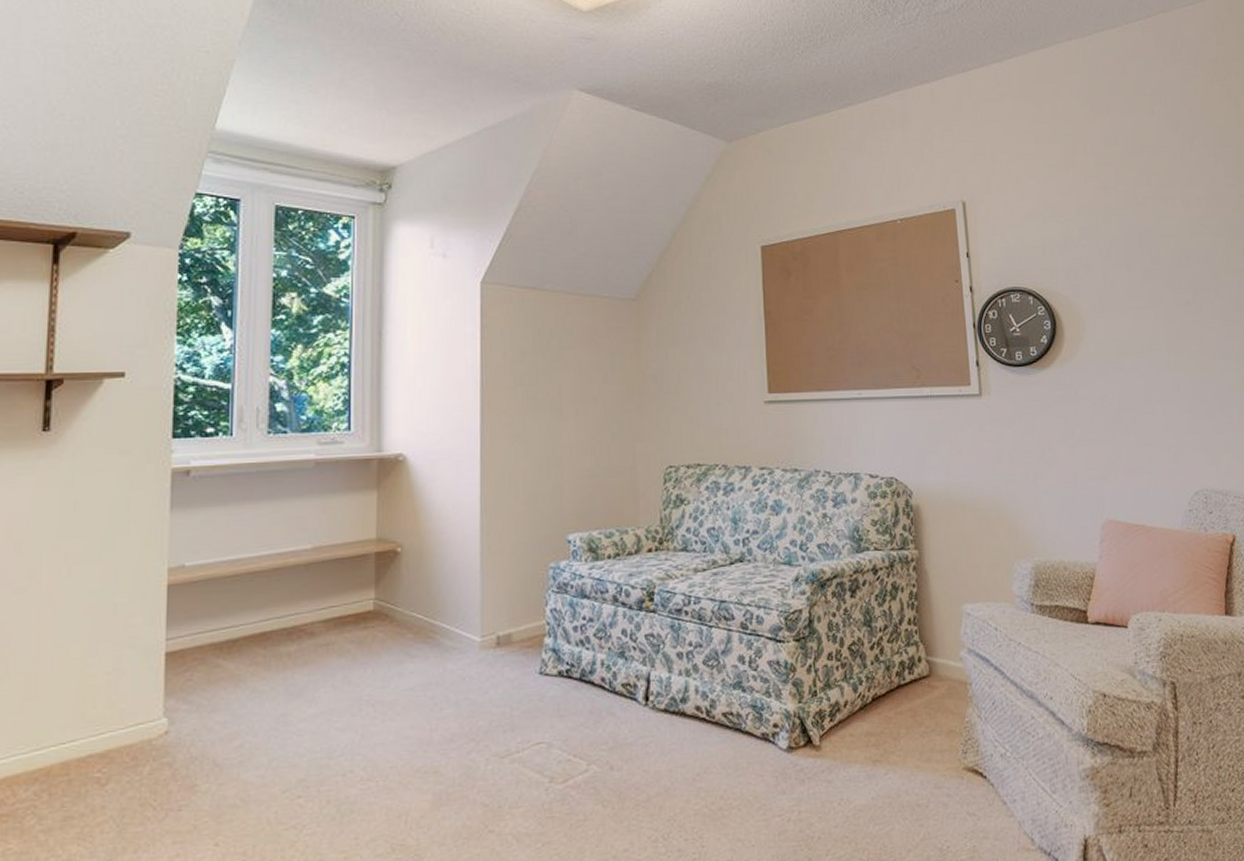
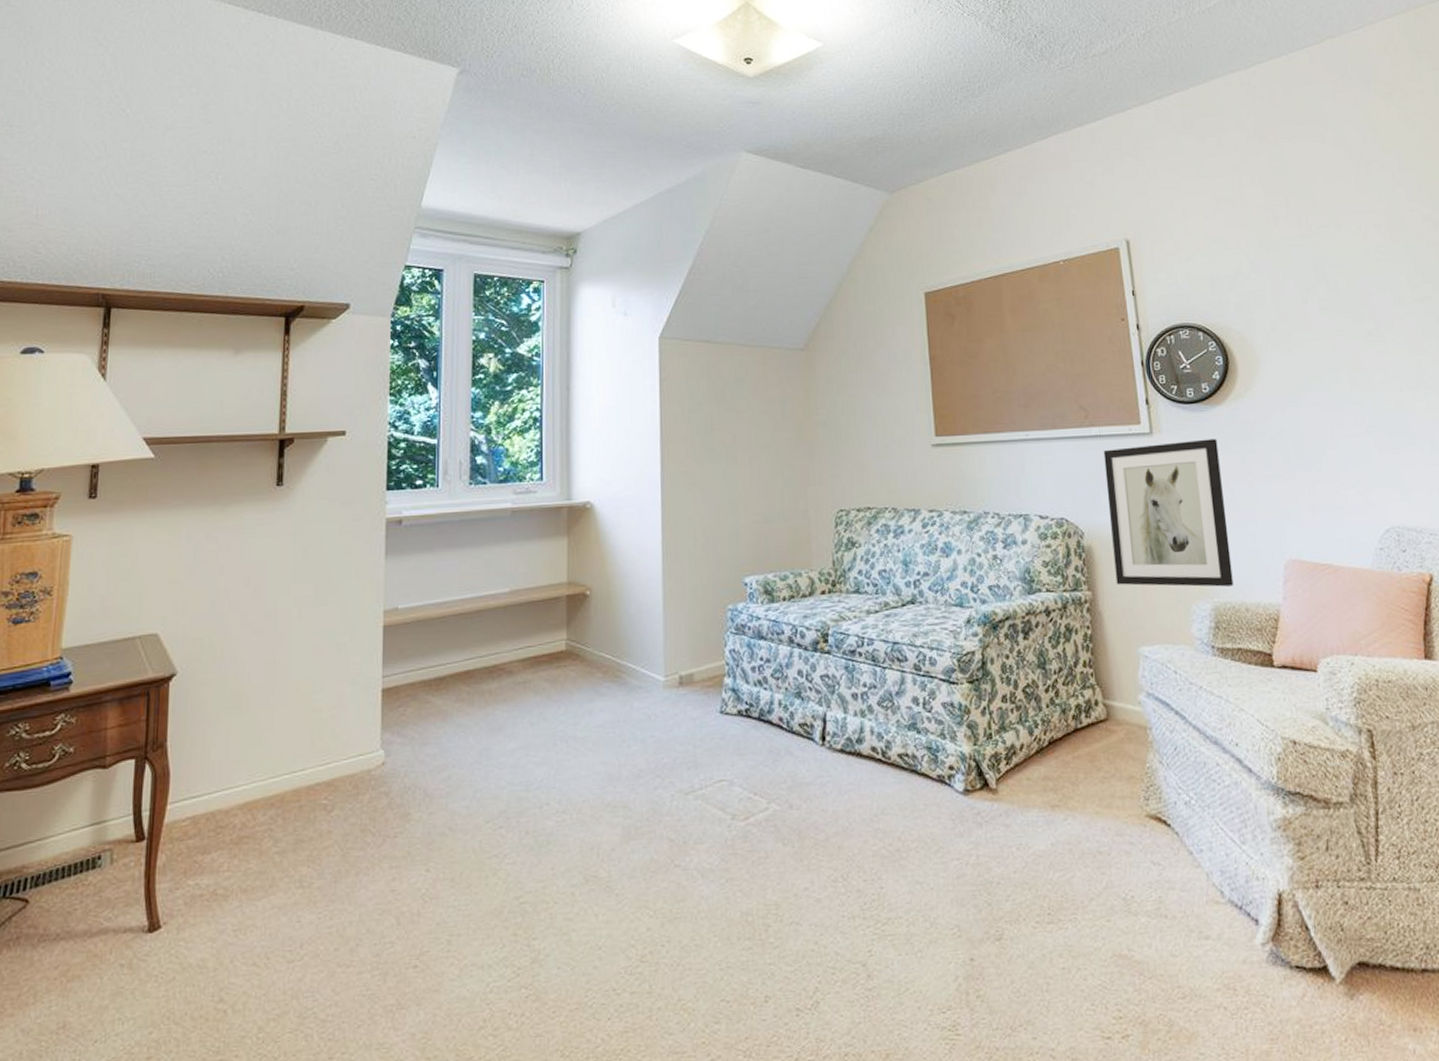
wall art: none [934,401,1054,546] -> present [1103,438,1234,587]

